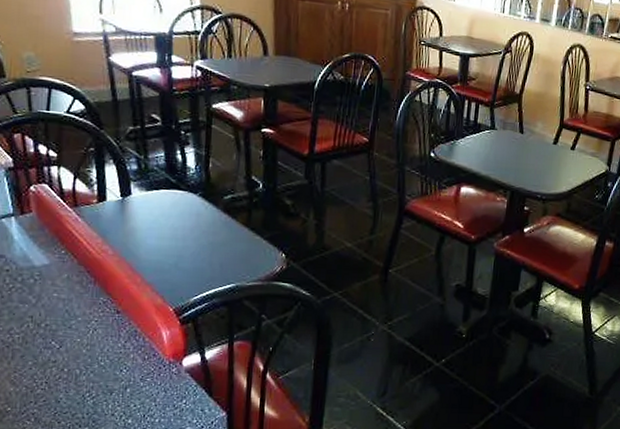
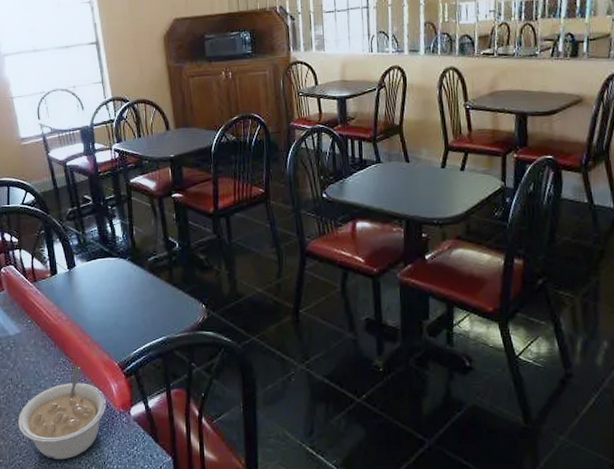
legume: none [35,308,155,411] -> present [17,366,107,460]

